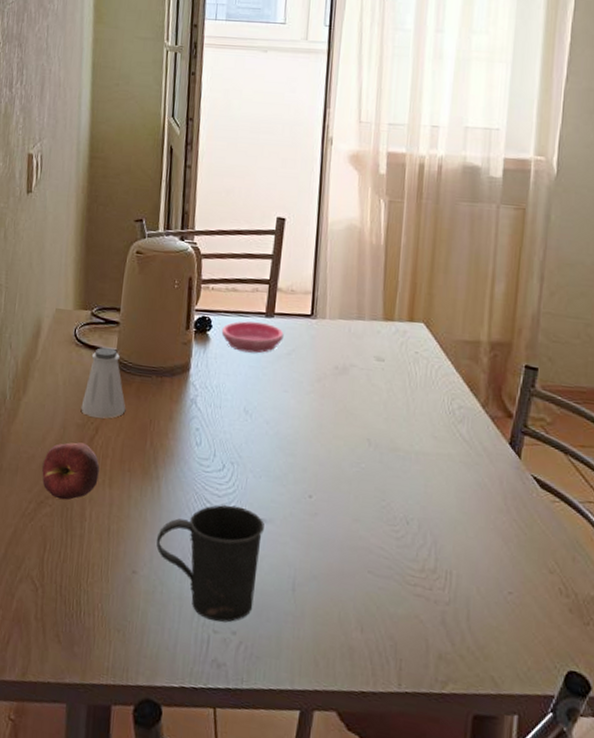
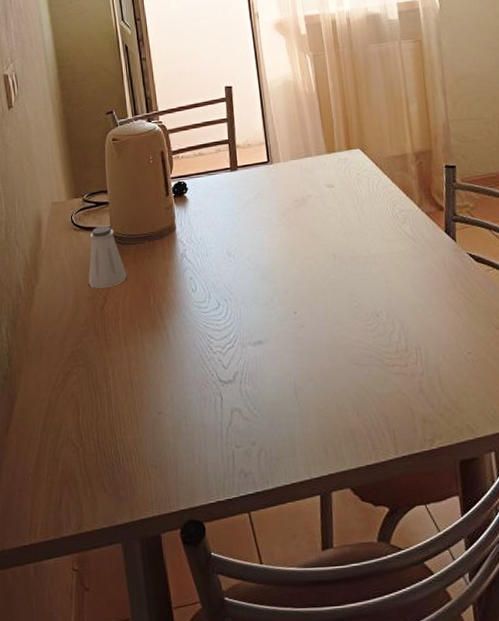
apple: present [42,442,100,500] -> none [63,312,114,366]
mug: present [156,505,264,623] -> none [174,335,265,438]
saucer: present [221,321,284,354] -> none [196,176,249,205]

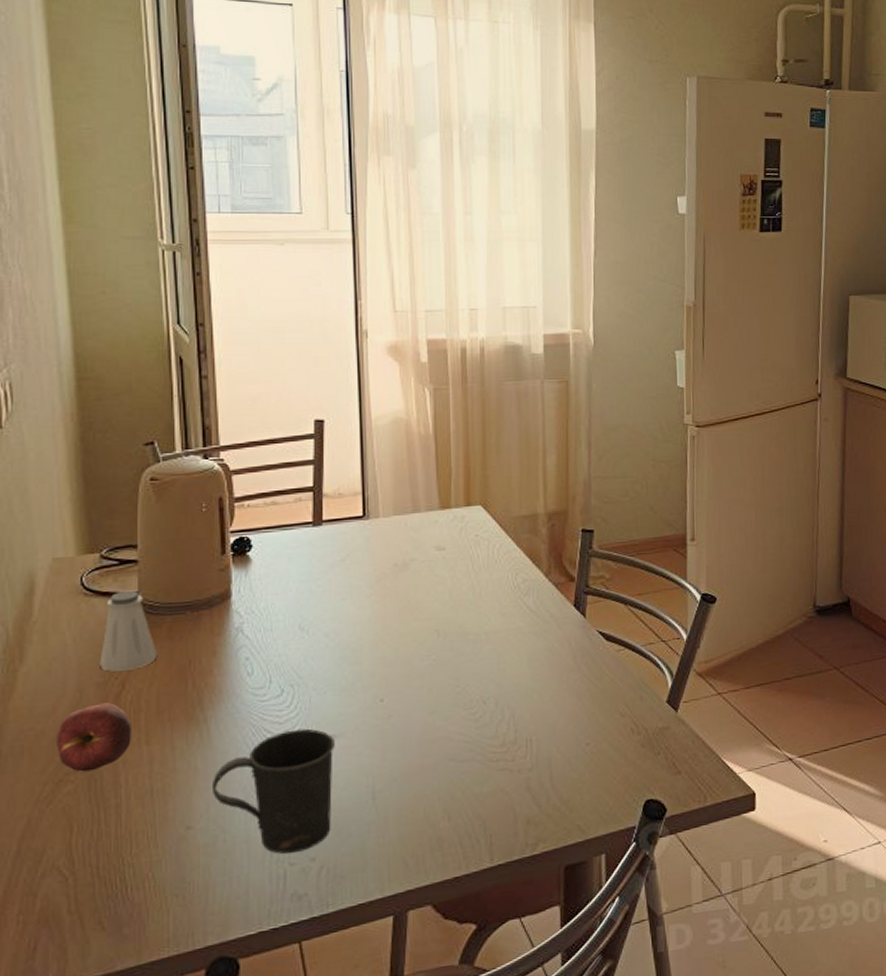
apple: none [63,312,114,366] -> present [57,703,132,772]
mug: none [174,335,265,438] -> present [213,728,335,854]

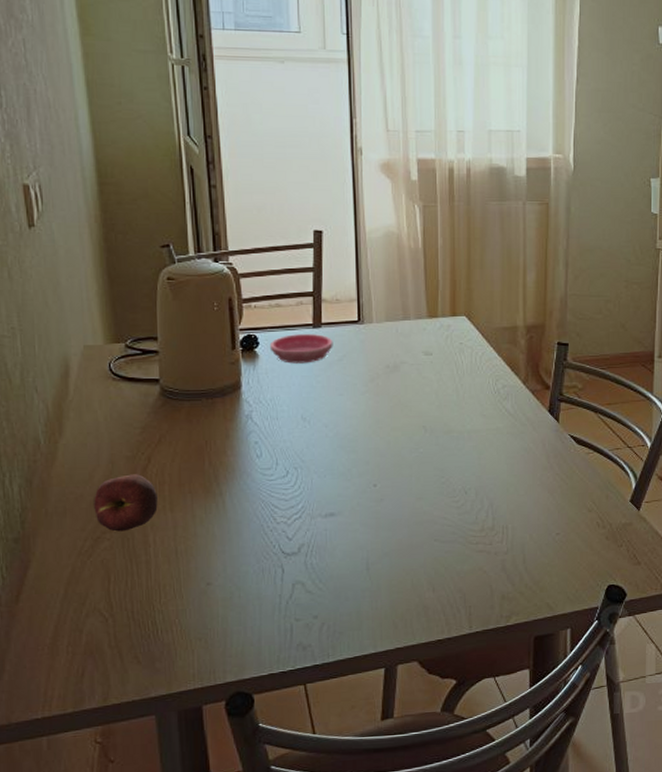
saltshaker: present [99,590,158,672] -> none [128,377,178,447]
mug: present [213,728,335,854] -> none [228,506,334,611]
saucer: none [264,533,335,567] -> present [269,334,333,364]

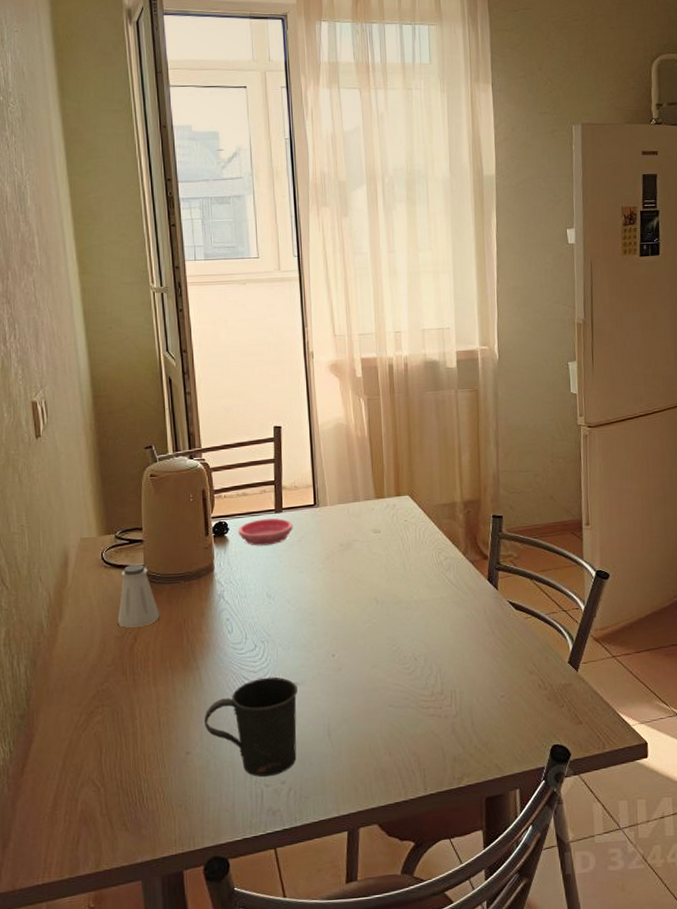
apple: present [94,474,158,532] -> none [88,652,143,706]
saltshaker: none [128,377,178,447] -> present [117,564,160,628]
mug: none [228,506,334,611] -> present [205,677,298,777]

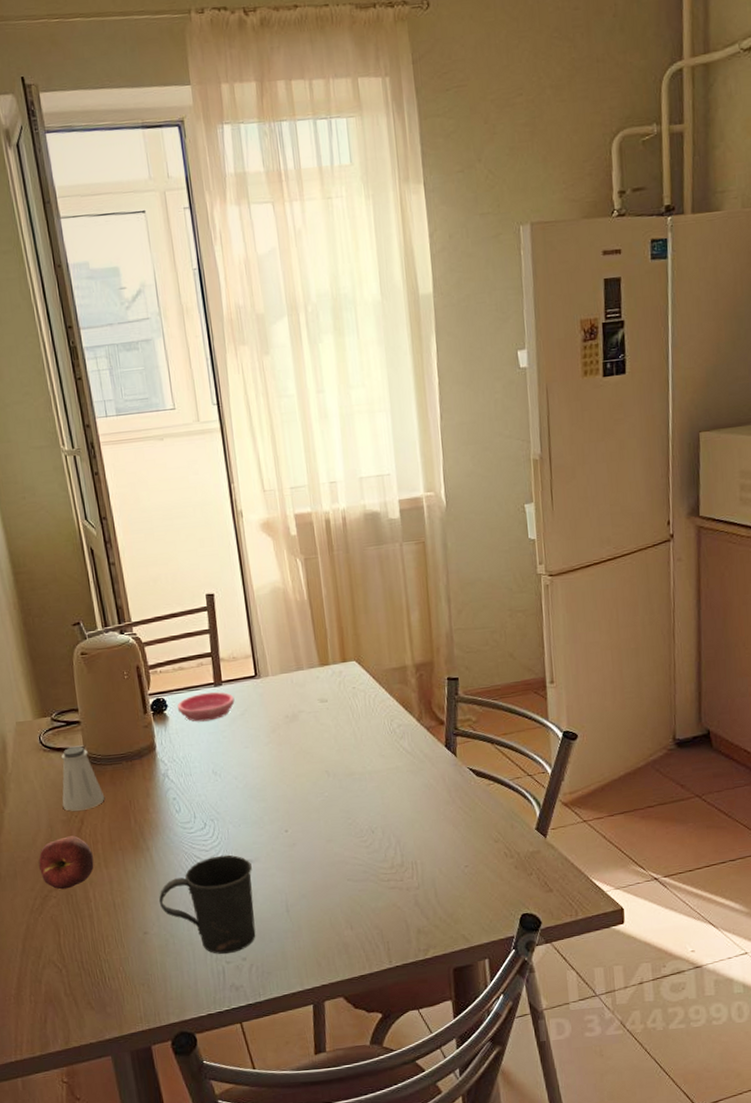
apple: none [88,652,143,706] -> present [38,836,94,890]

